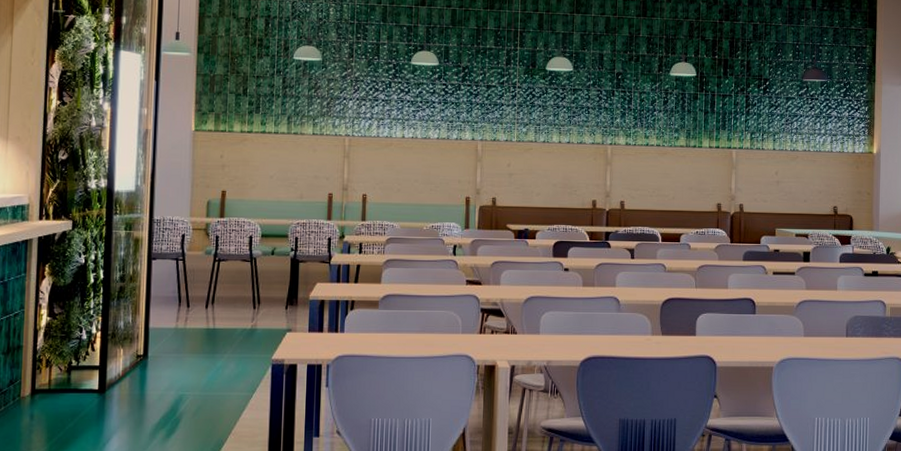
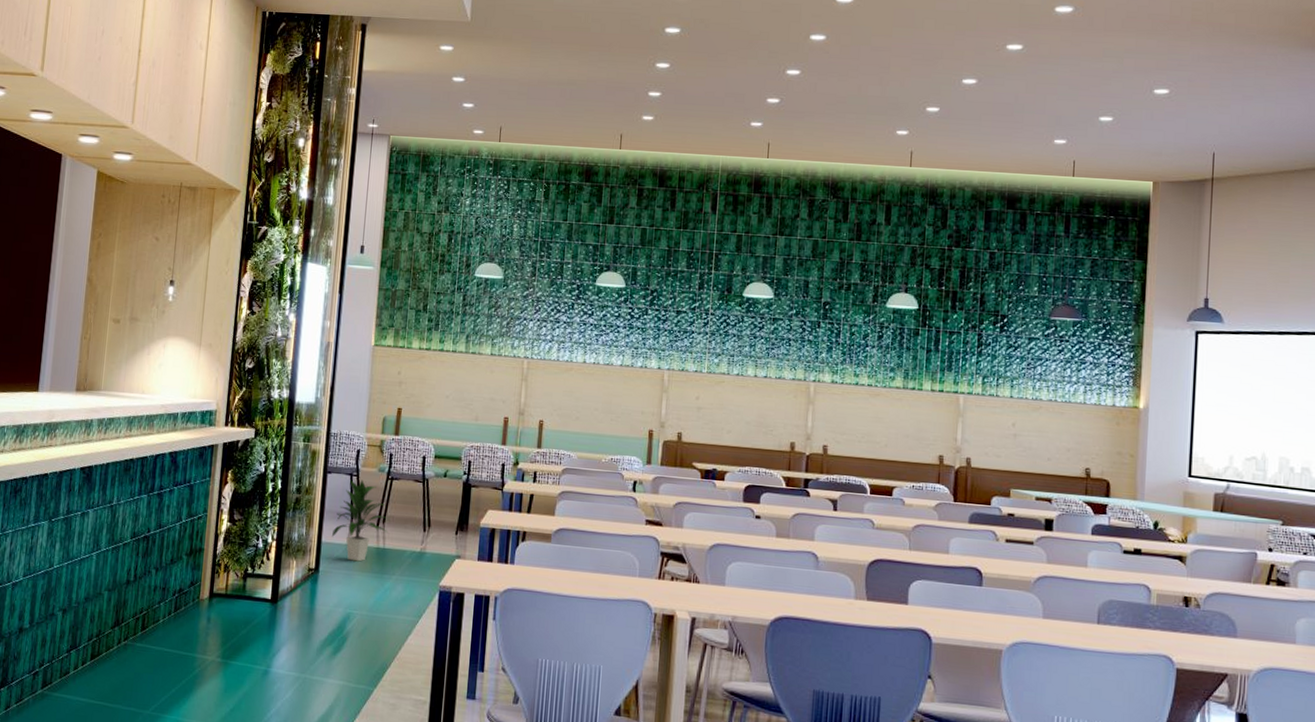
indoor plant: none [159,263,218,344] -> present [331,479,388,562]

